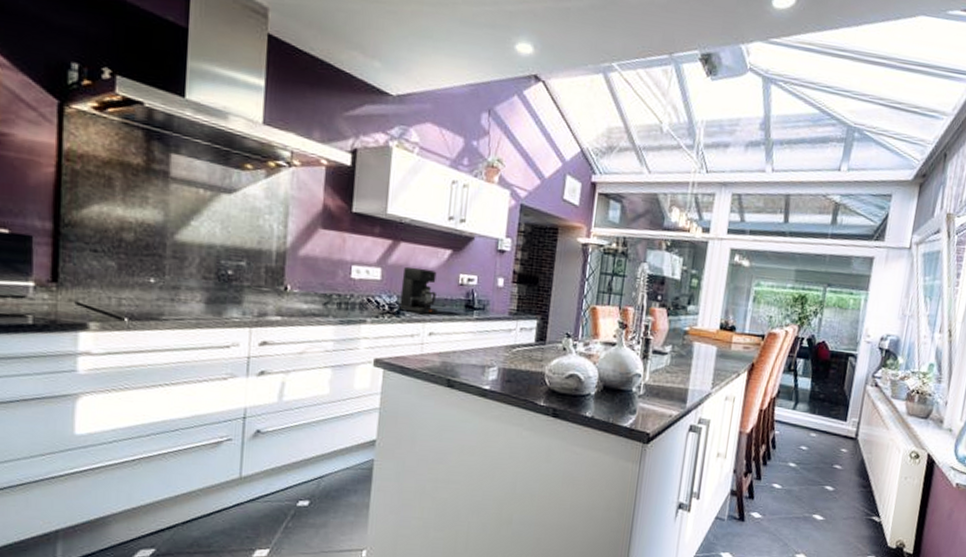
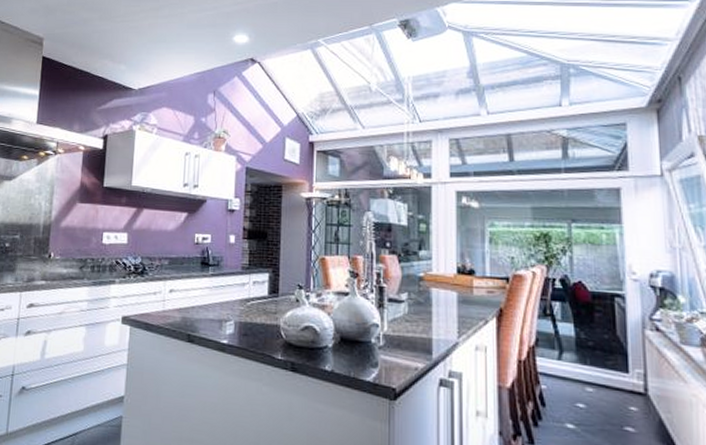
coffee maker: present [399,266,438,315] -> none [143,230,177,273]

